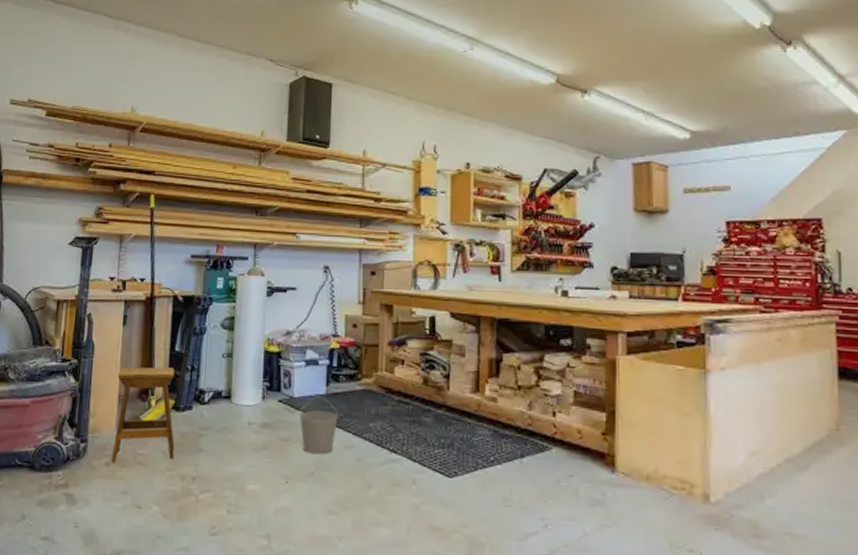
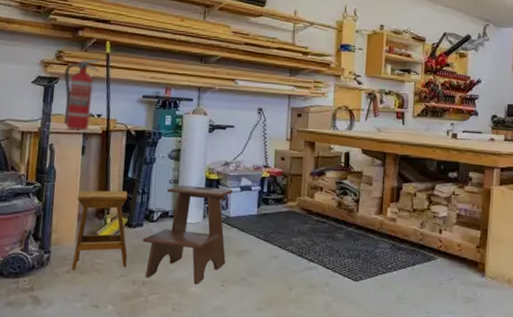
fire extinguisher: none [103,215,143,298] -> present [63,58,100,131]
step stool: none [191,359,296,481] -> present [142,185,233,285]
bucket: present [298,396,339,455] -> none [234,216,267,263]

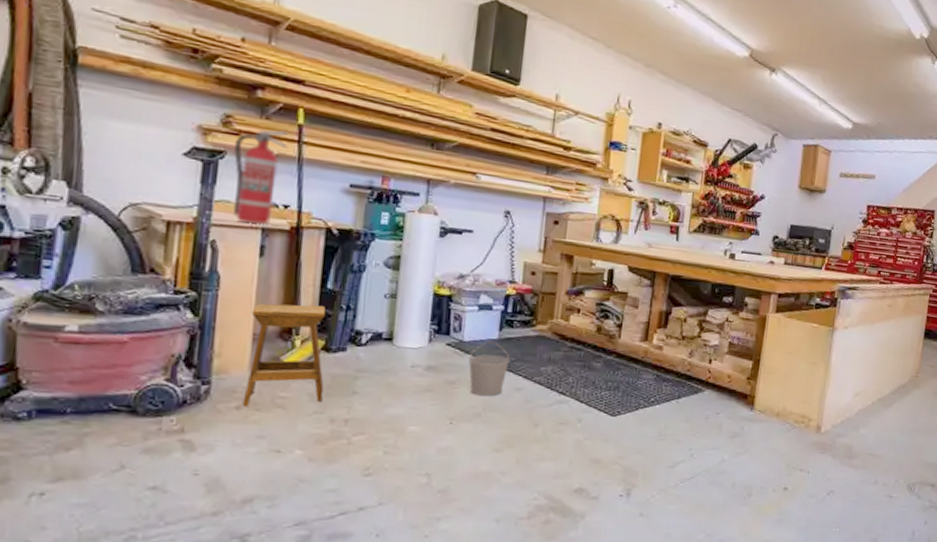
step stool: present [142,185,233,285] -> none [345,300,468,422]
bucket: none [234,216,267,263] -> present [468,340,510,397]

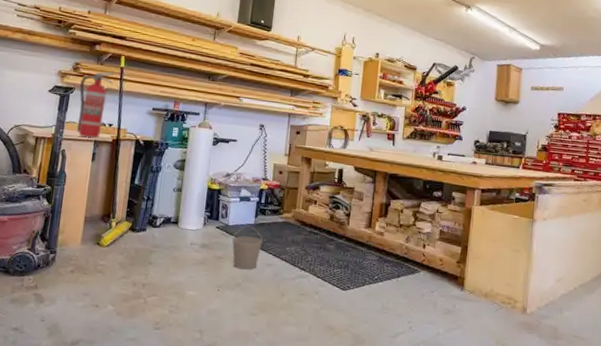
stool: present [242,303,326,407] -> none [75,195,133,271]

